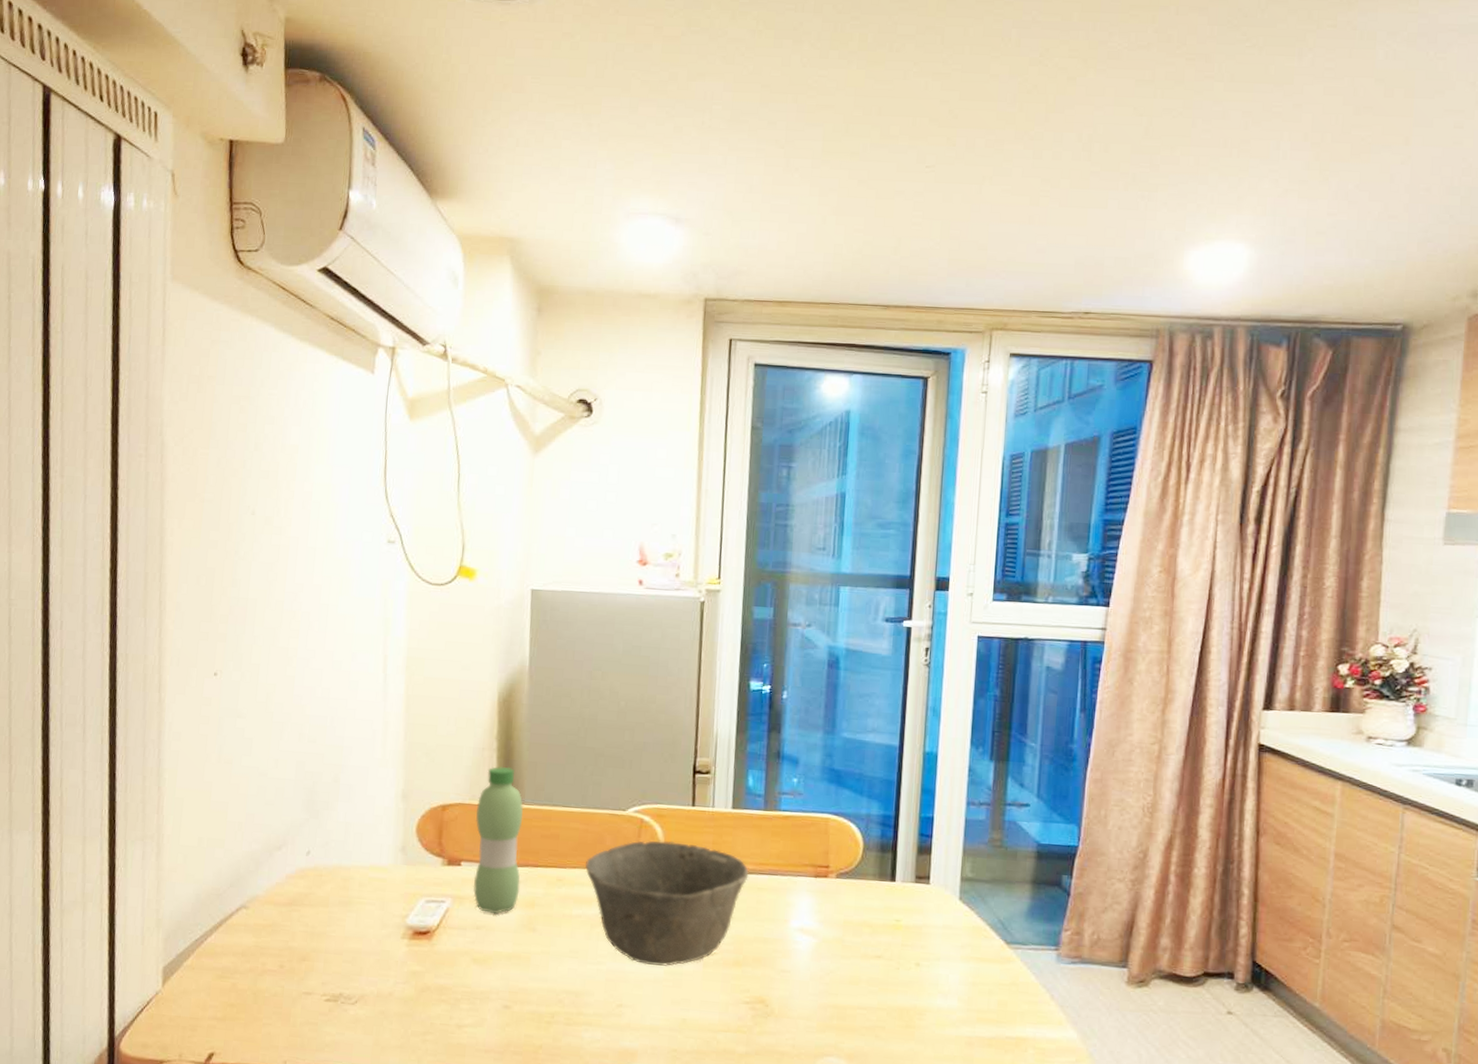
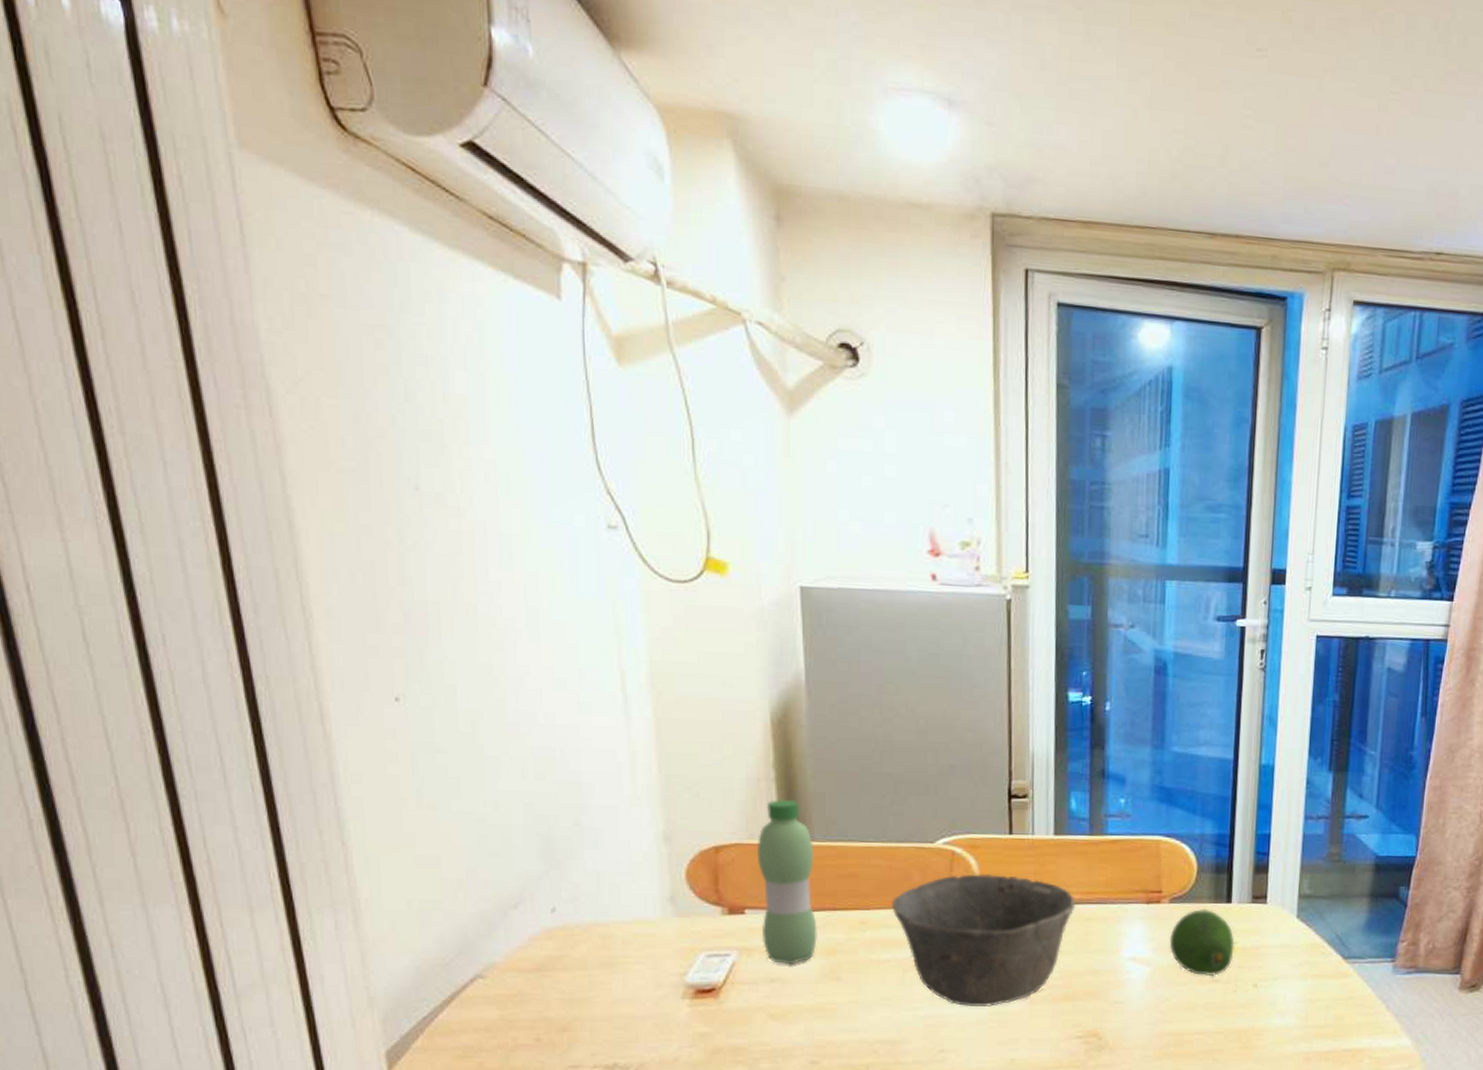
fruit: none [835,885,898,953] -> present [1169,908,1235,977]

